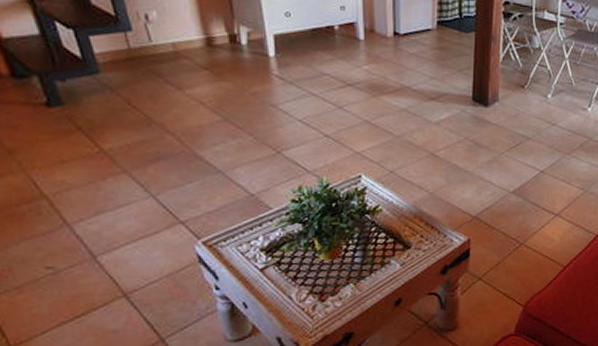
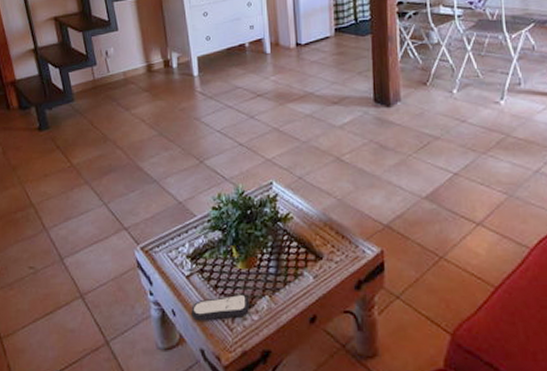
remote control: none [266,283,332,311] -> present [191,294,249,321]

